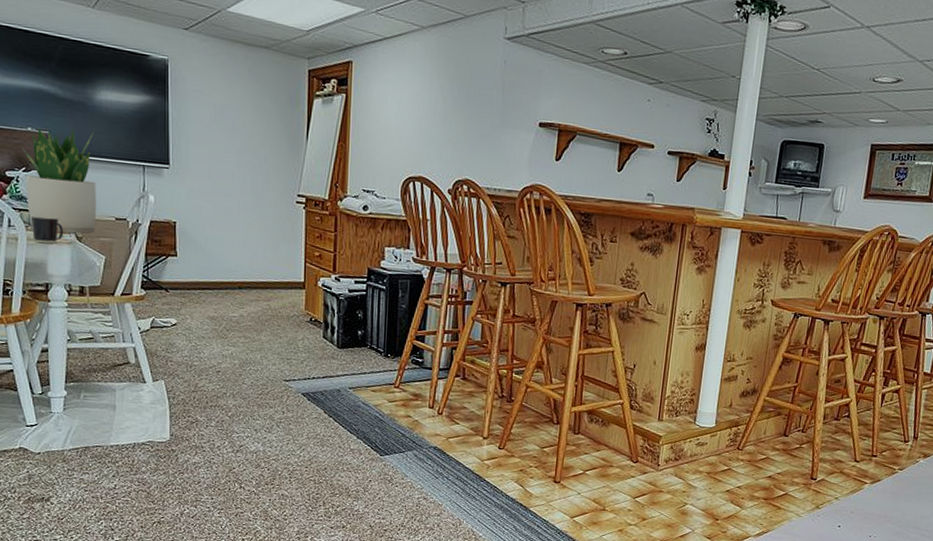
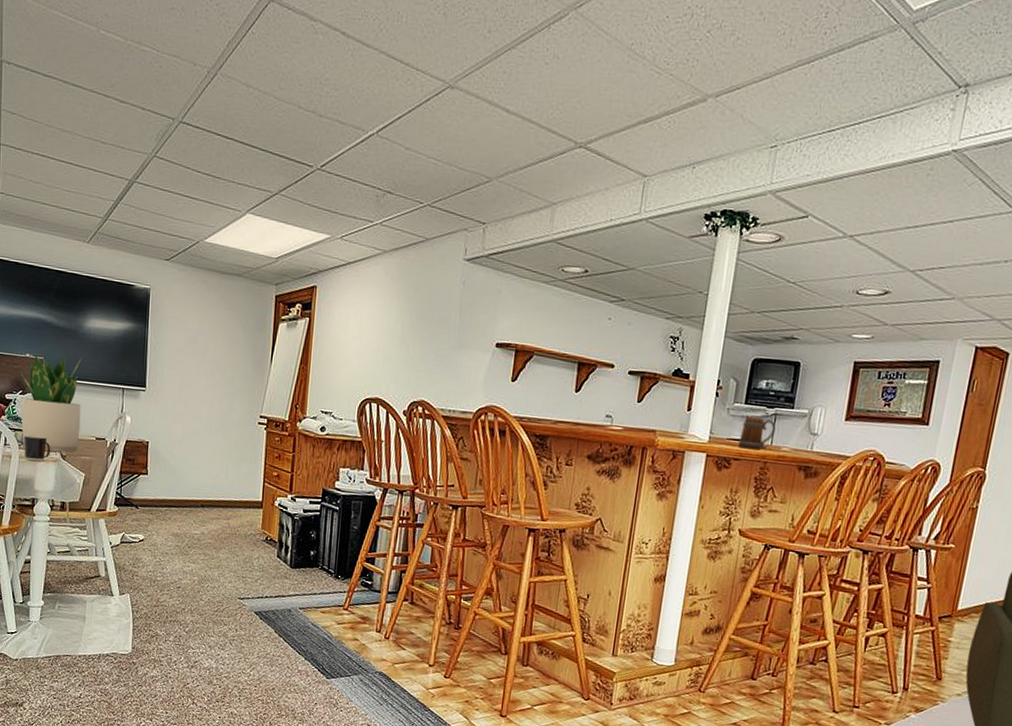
beer mug: none [769,194,804,227] -> present [738,416,777,451]

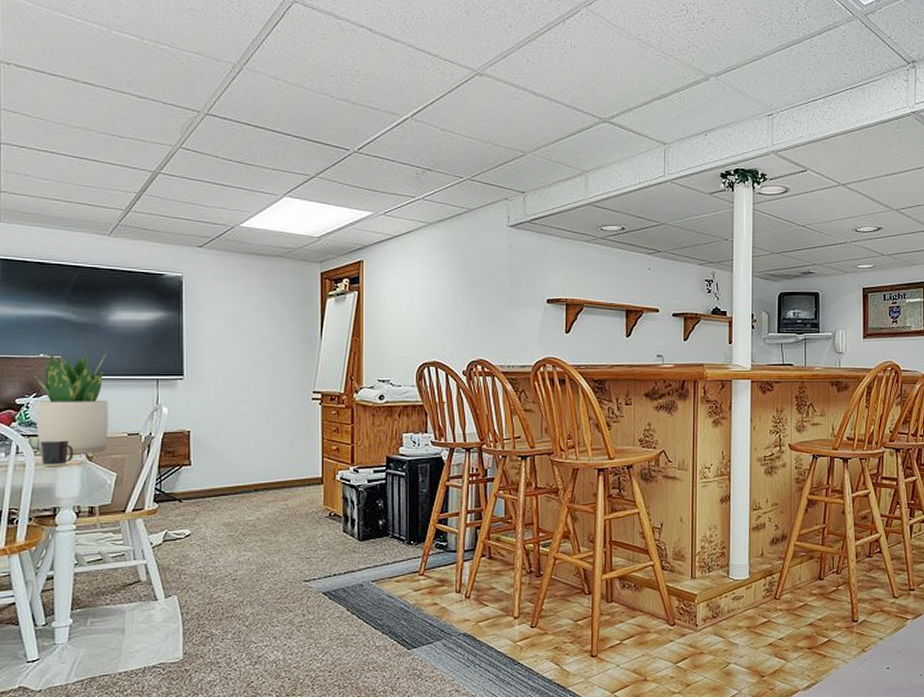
beer mug: present [738,416,777,451] -> none [777,343,807,372]

